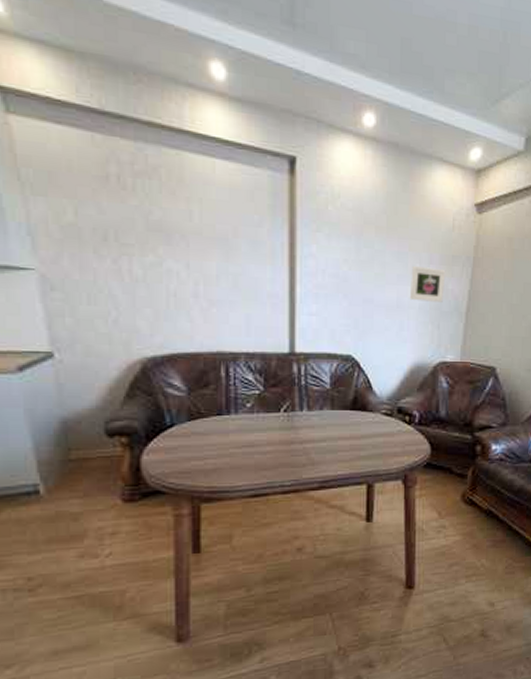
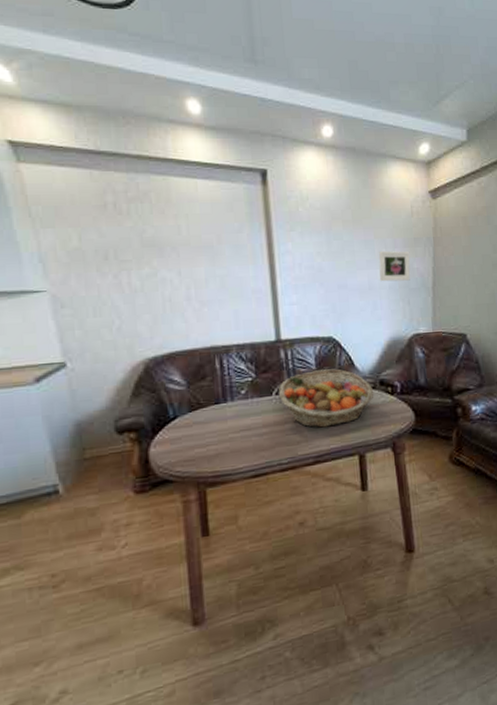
fruit basket: none [288,390,390,452] -> present [279,369,374,428]

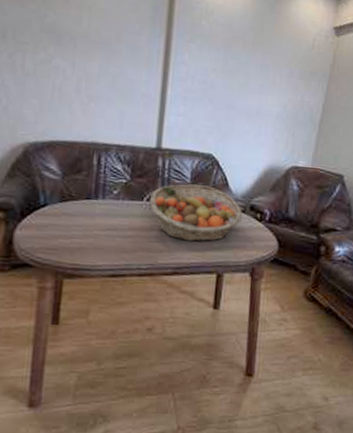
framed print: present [379,251,411,282] -> none [268,79,304,113]

